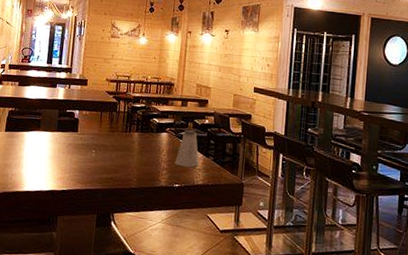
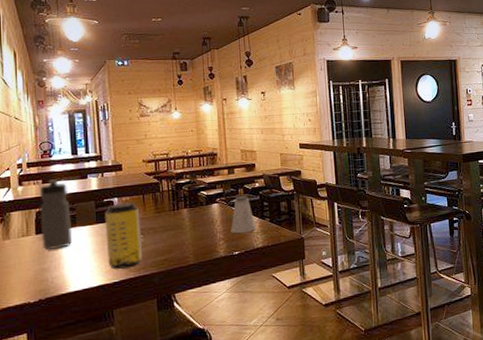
water bottle: none [8,83,39,149] -> present [39,179,73,251]
beverage can: none [60,116,95,179] -> present [105,202,142,269]

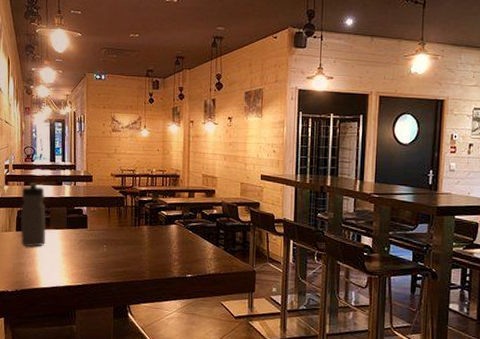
beverage can: present [105,202,142,269] -> none [74,212,105,274]
saltshaker: present [231,196,257,234] -> none [186,221,211,258]

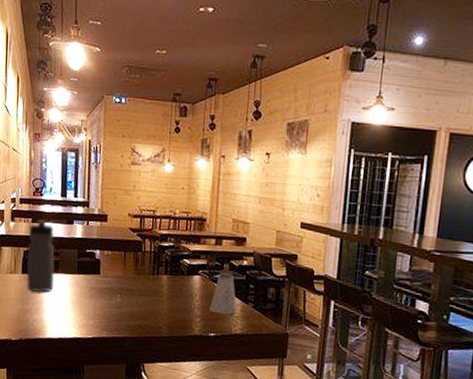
saltshaker: none [186,221,211,258] -> present [210,272,238,315]

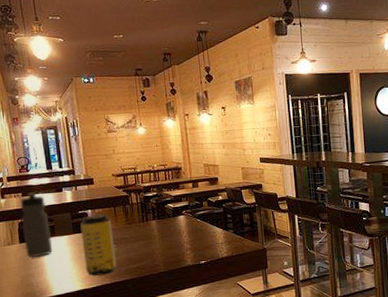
beverage can: none [84,256,119,326] -> present [80,214,116,276]
saltshaker: present [210,272,238,315] -> none [197,209,221,244]

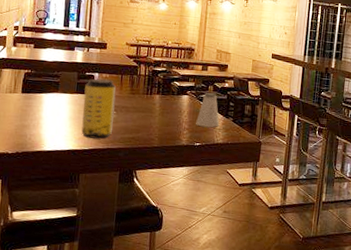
water bottle: present [20,192,52,258] -> none [25,46,56,110]
saltshaker: none [197,209,221,244] -> present [196,93,220,128]

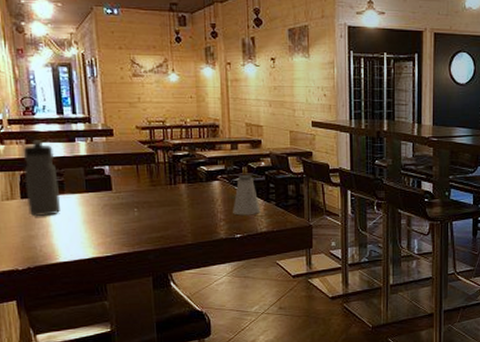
water bottle: none [25,46,56,110] -> present [23,140,61,217]
beverage can: present [81,79,116,139] -> none [95,172,136,242]

